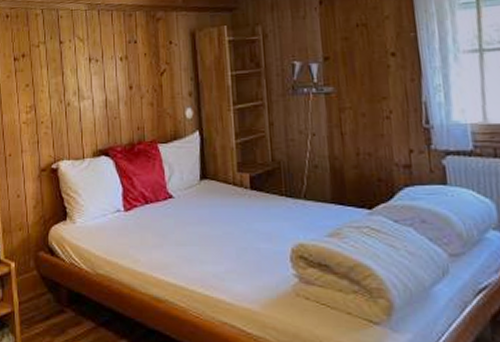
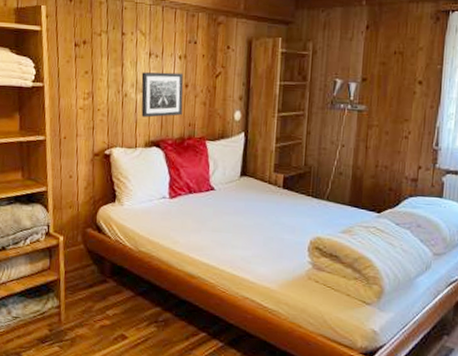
wall art: none [83,75,129,125] -> present [141,72,184,118]

